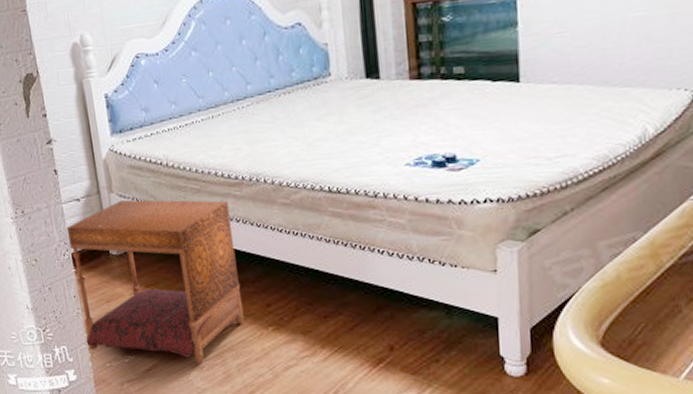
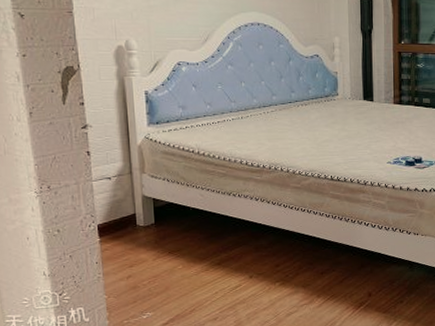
canopy bed: present [66,199,245,364] -> none [94,180,256,316]

